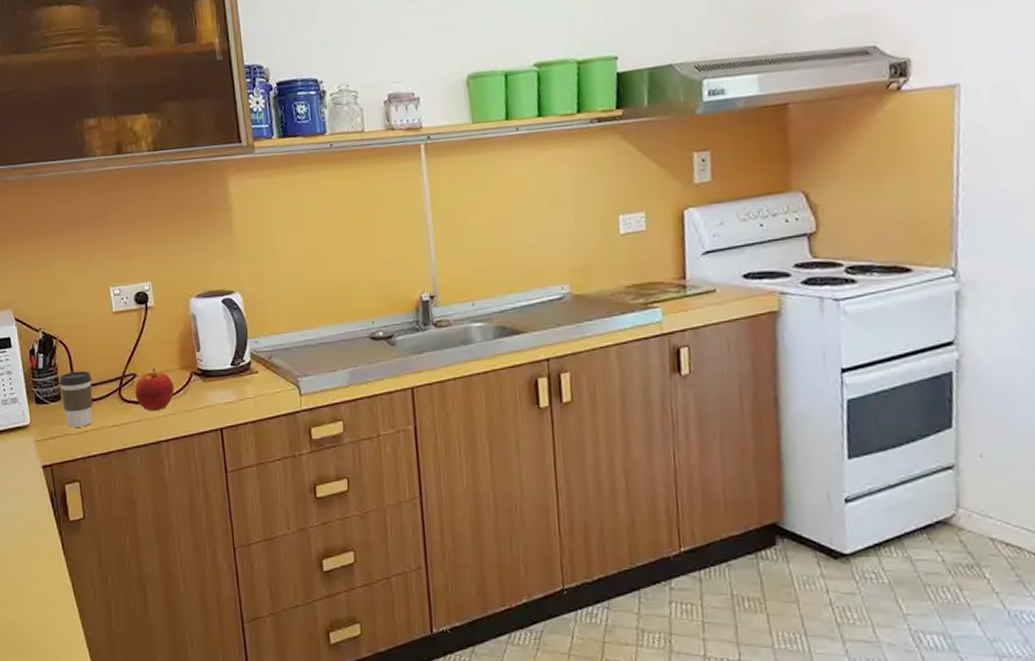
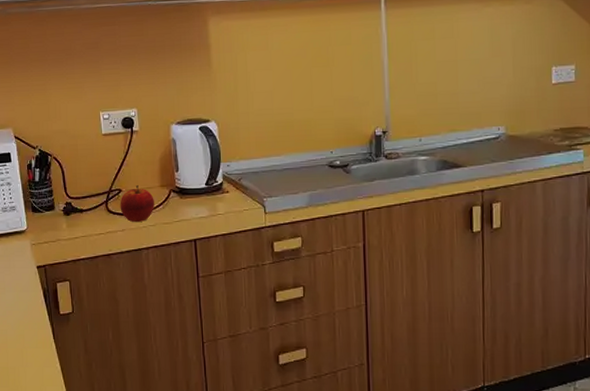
coffee cup: present [58,370,93,428] -> none [52,185,83,234]

